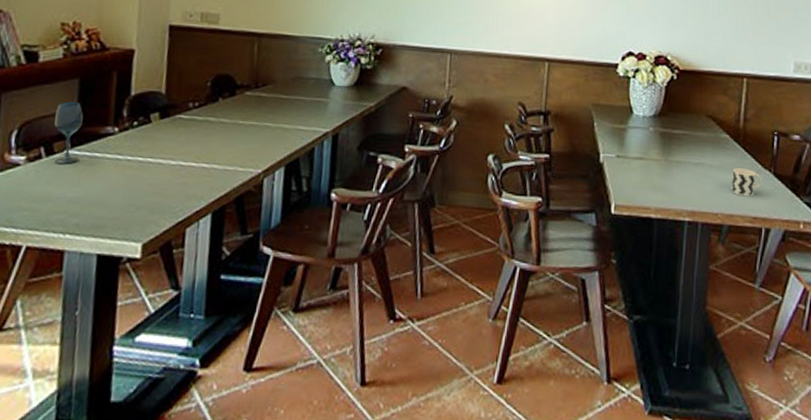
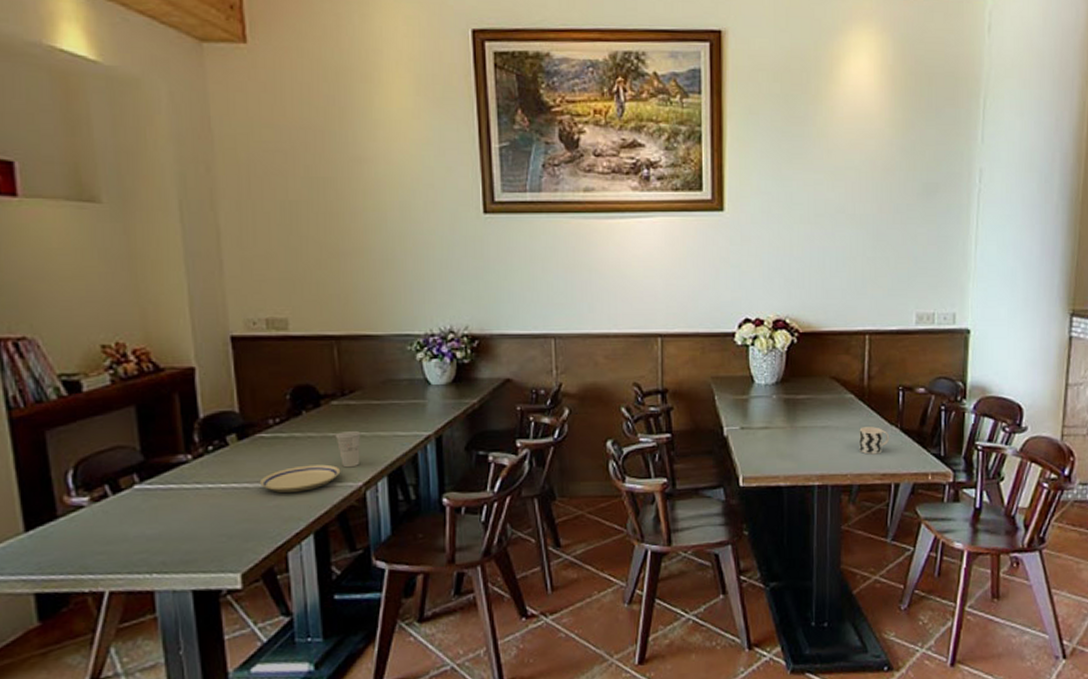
wineglass: present [54,101,84,164] -> none [115,431,153,500]
plate: none [172,148,245,173] -> present [259,464,341,494]
cup: none [244,121,267,155] -> present [335,431,361,468]

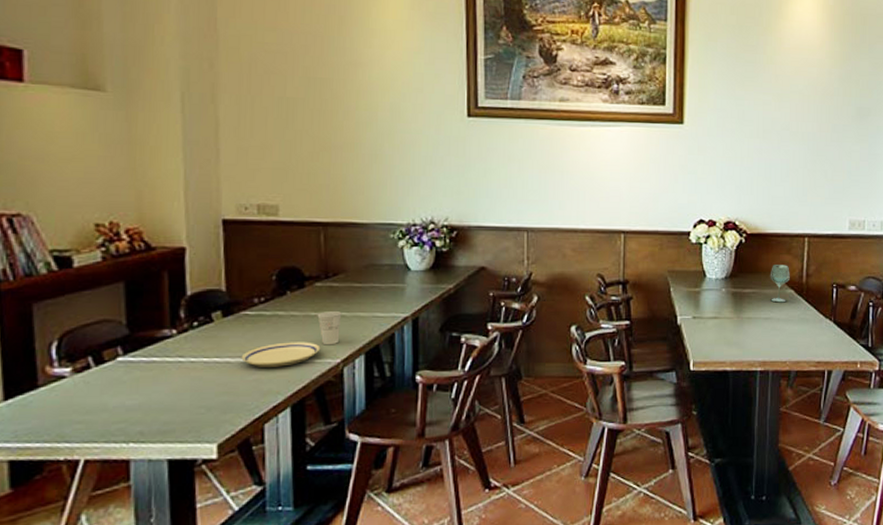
wine glass: none [826,366,849,409] -> present [770,265,790,303]
cup: present [858,427,890,455] -> none [796,319,824,344]

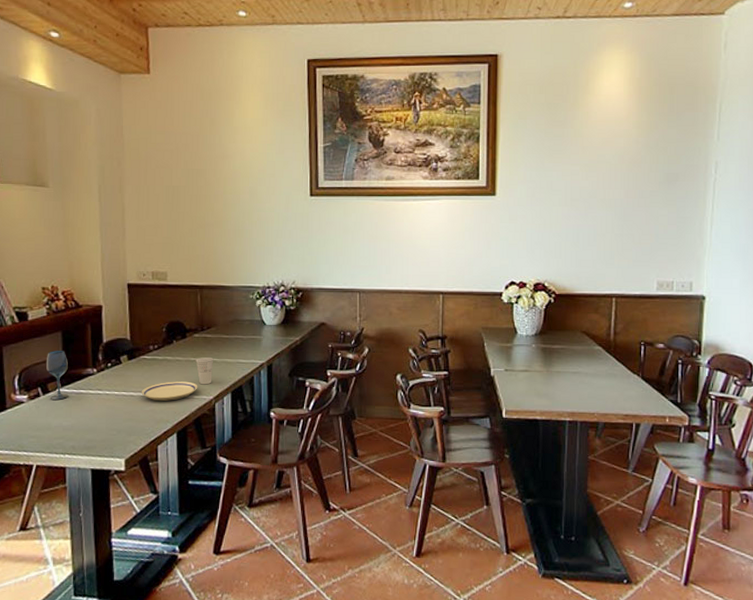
wineglass: none [101,306,135,372] -> present [46,350,69,400]
wine glass: present [770,265,790,303] -> none [578,323,598,358]

